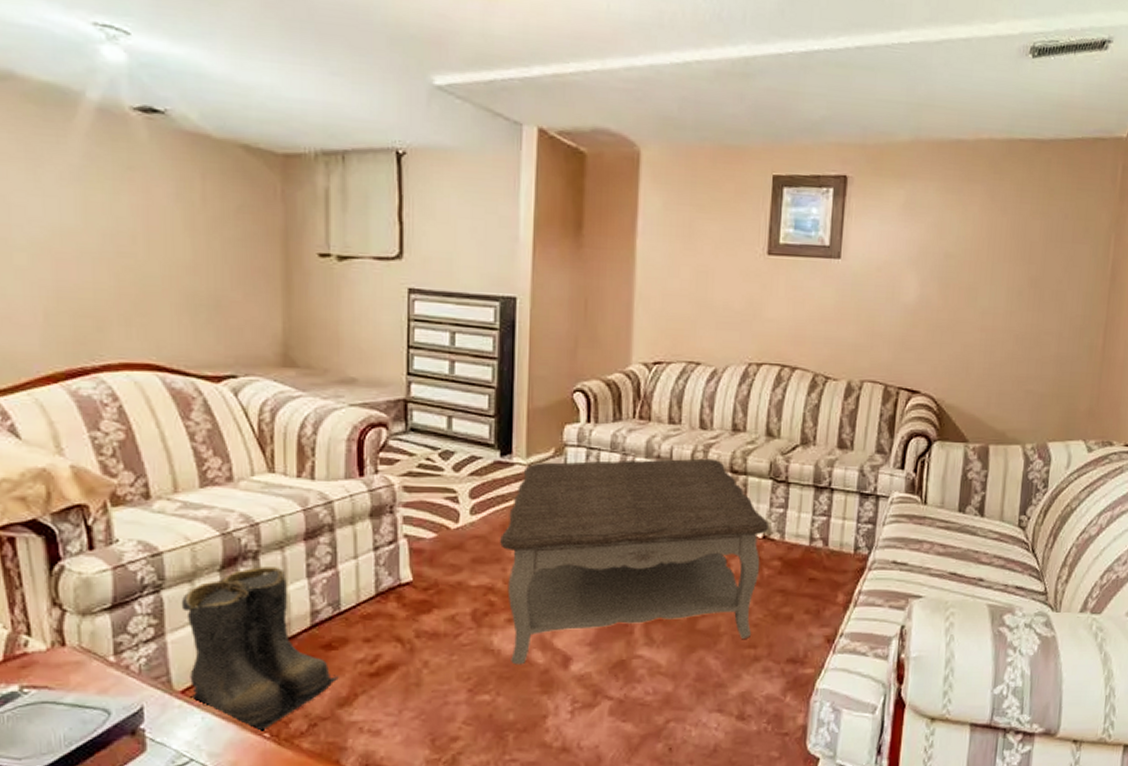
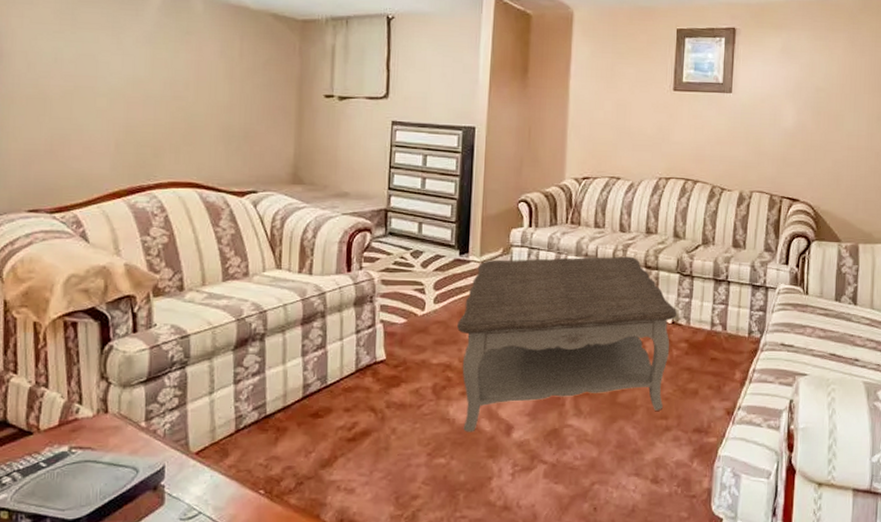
boots: present [181,567,339,733] -> none [201,347,323,489]

